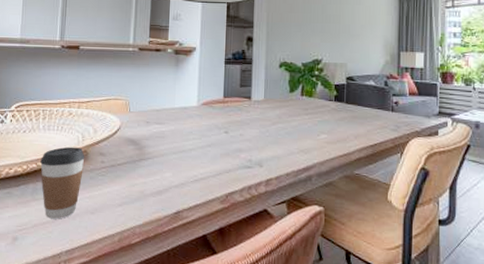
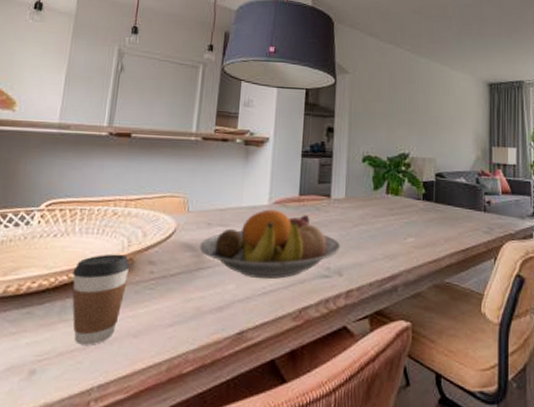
fruit bowl: none [140,110,261,169] -> present [199,209,341,279]

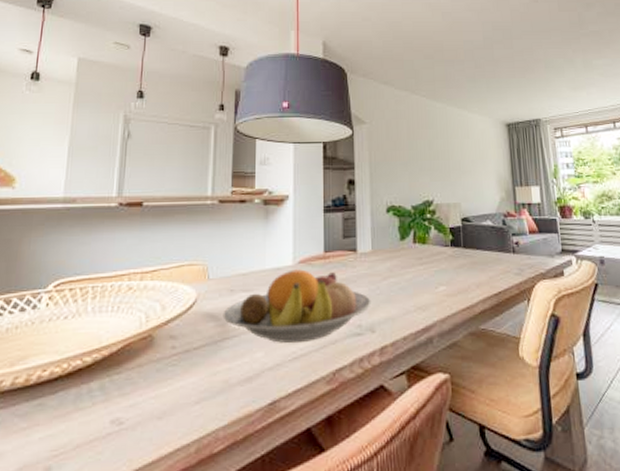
coffee cup: present [72,254,130,345] -> none [87,331,150,434]

